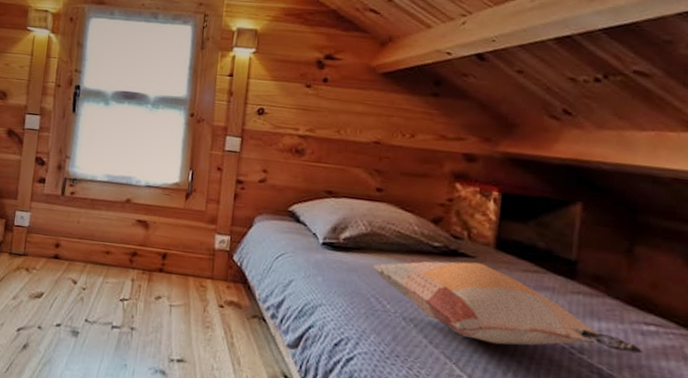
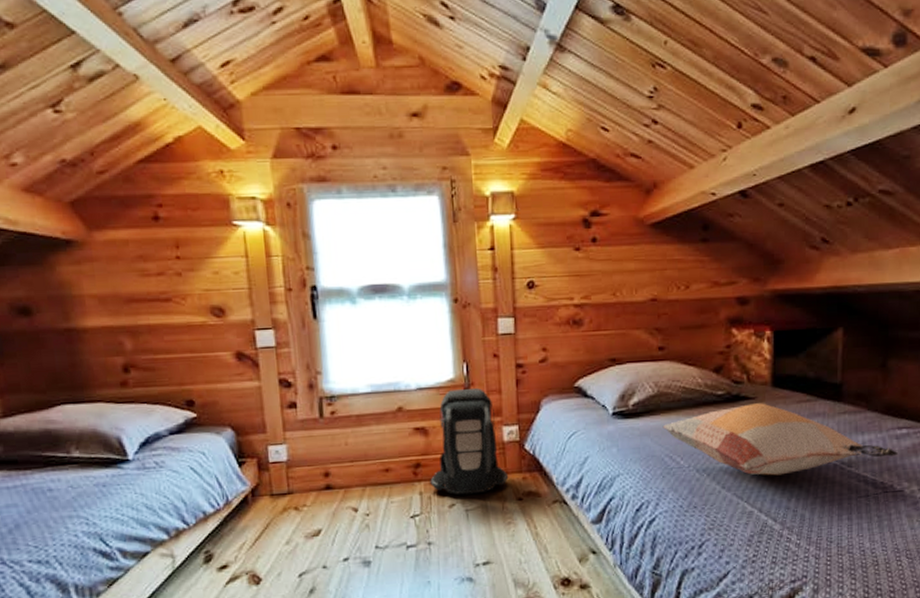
backpack: none [142,192,214,293] -> present [430,388,509,496]

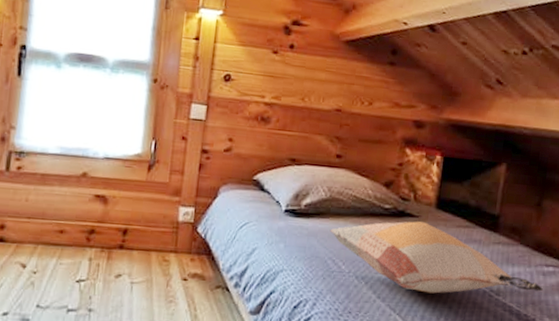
backpack: present [430,388,509,496] -> none [101,164,178,269]

